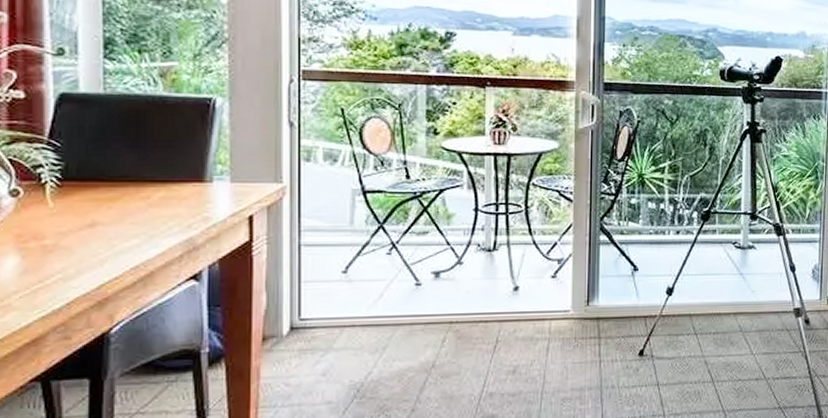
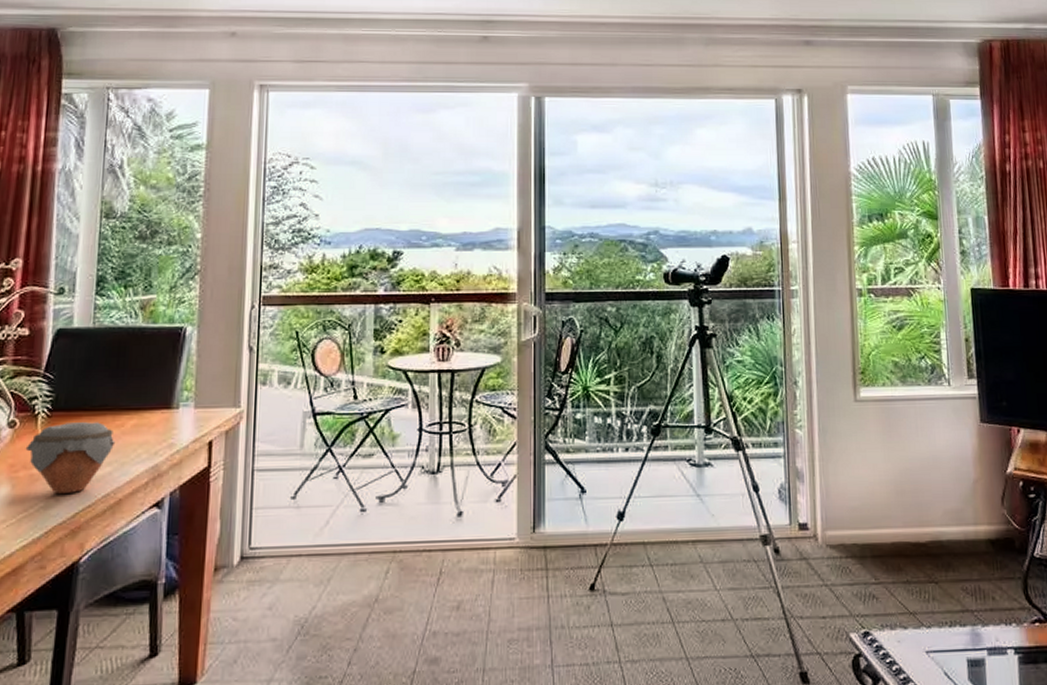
jar: none [33,193,142,265] -> present [25,422,116,493]

